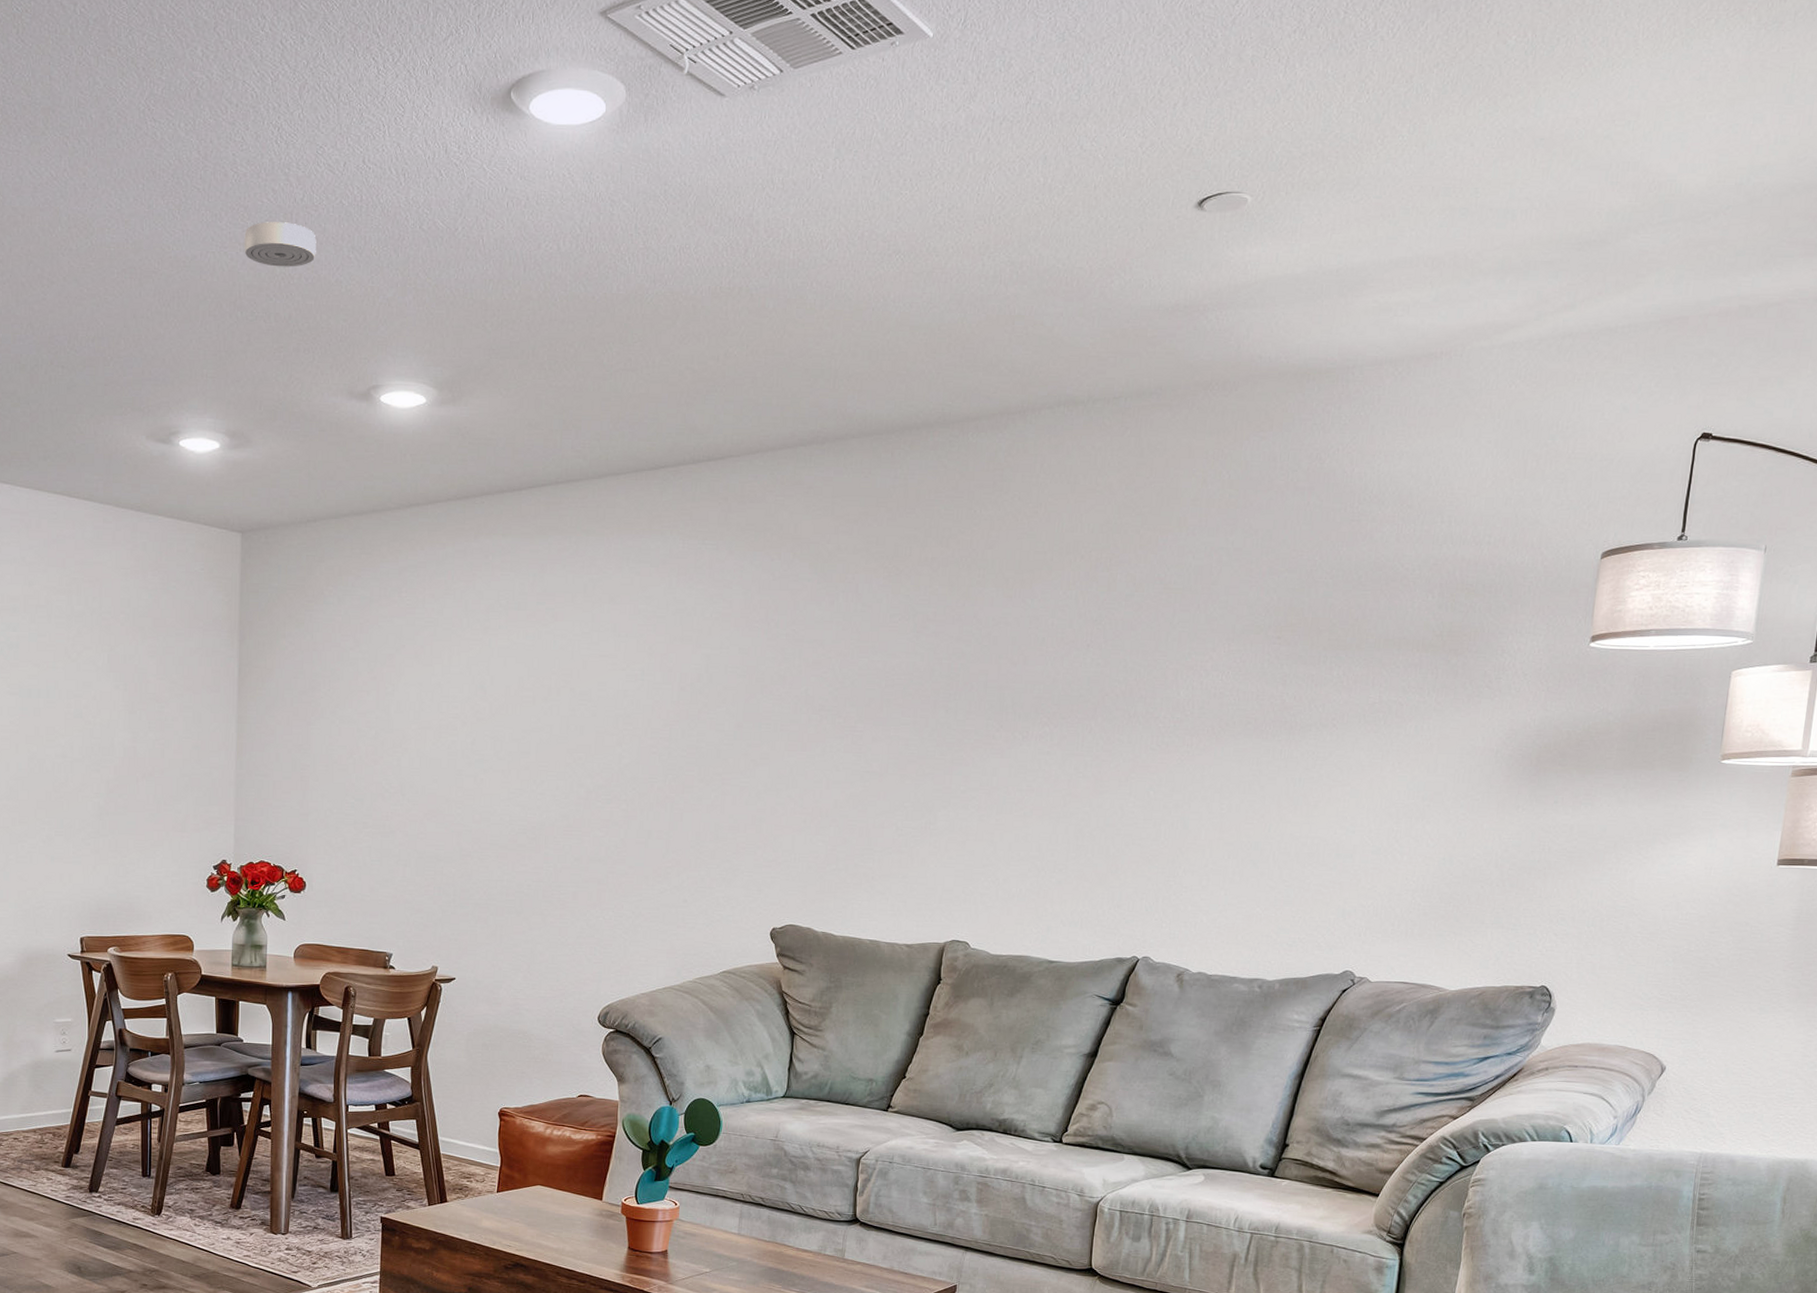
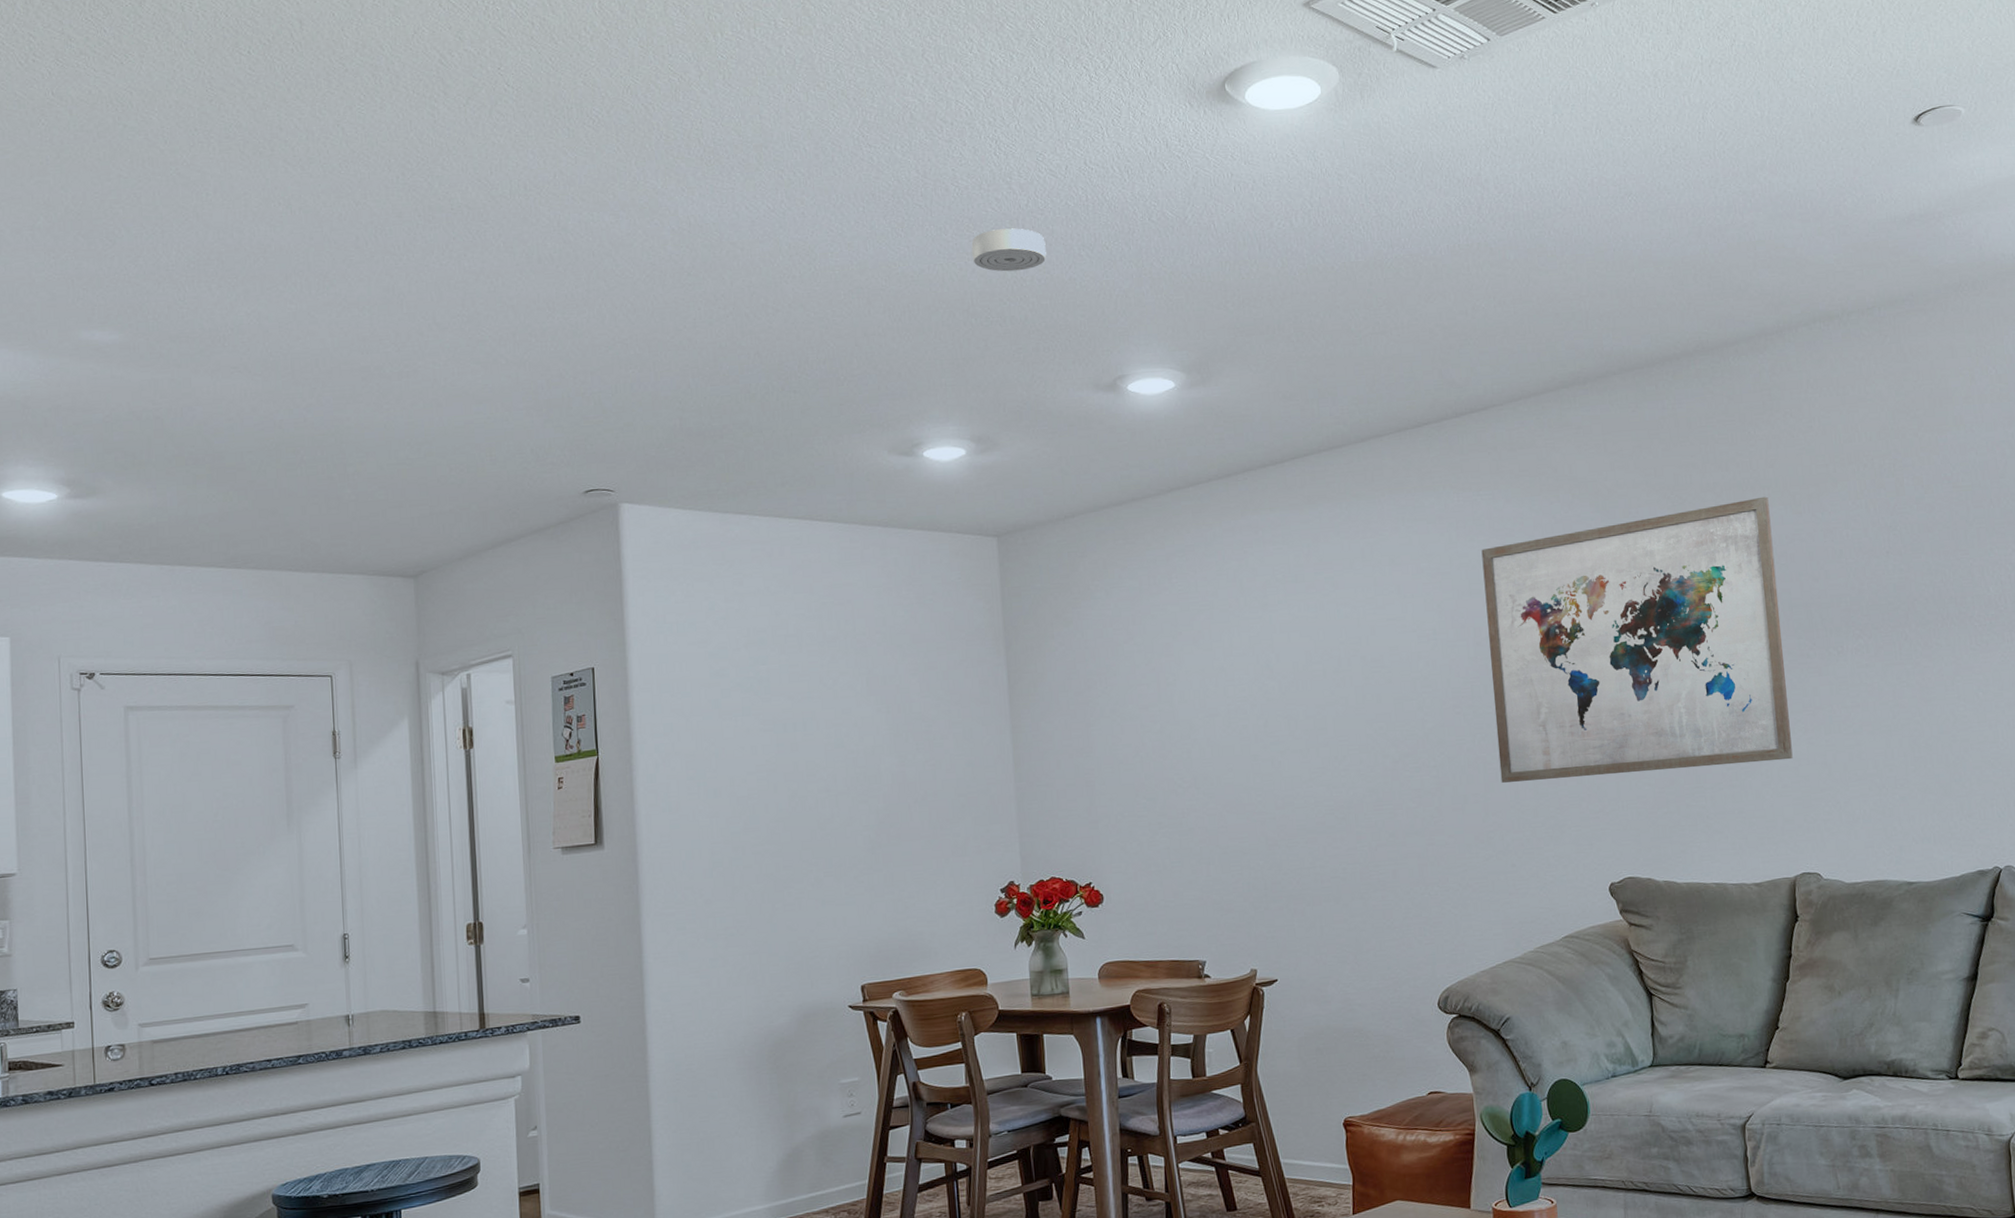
wall art: none [685,577,982,834] -> present [1481,496,1793,783]

